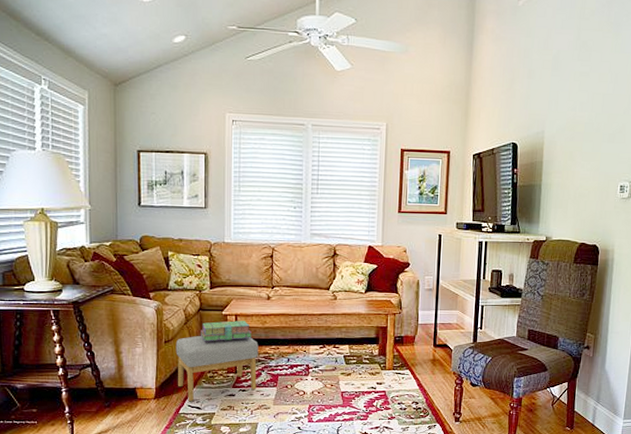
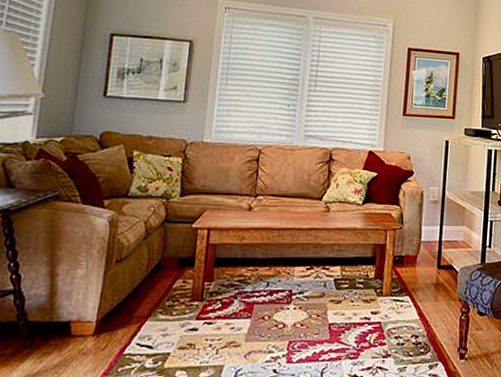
footstool: present [175,335,259,401] -> none [126,253,233,338]
stack of books: present [201,321,252,342] -> none [162,235,226,262]

